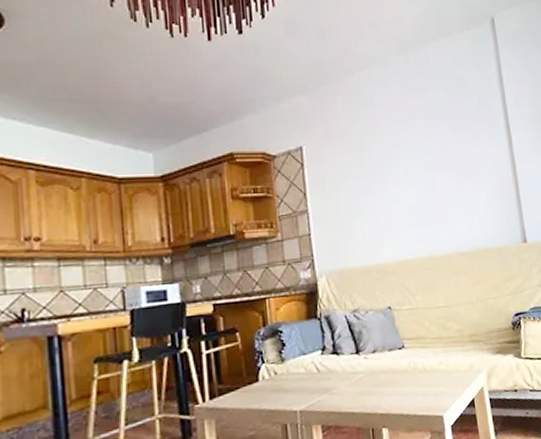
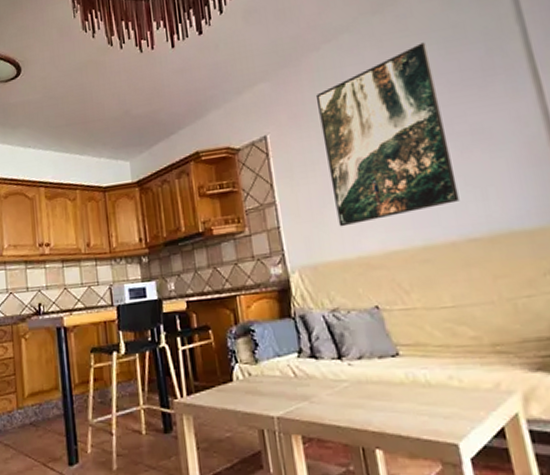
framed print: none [348,88,454,237] -> present [315,42,460,227]

